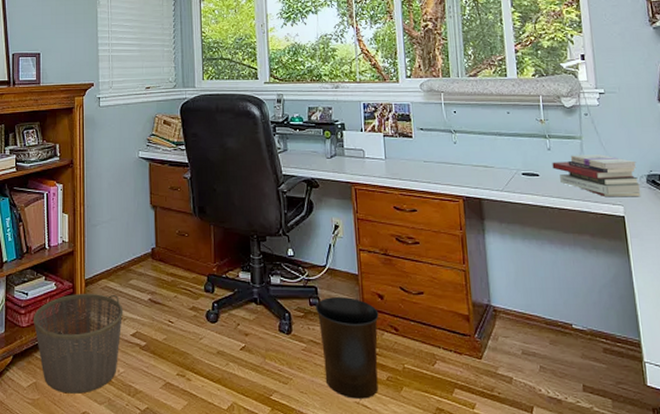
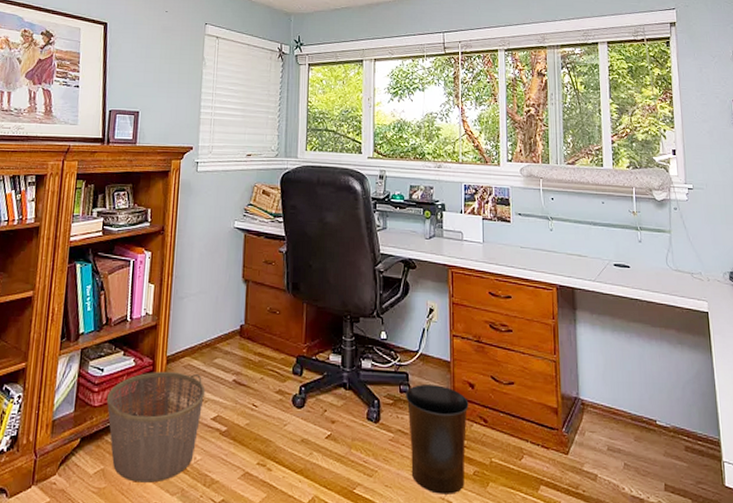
books: present [552,154,641,197] -> none [642,248,725,294]

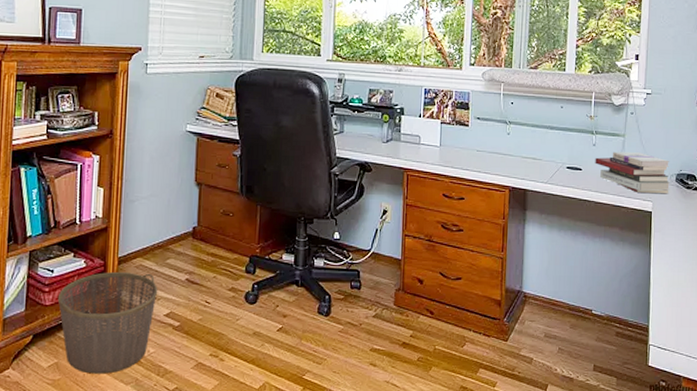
waste bin: present [406,384,469,494] -> none [356,281,417,378]
books: none [642,248,725,294] -> present [595,152,671,194]

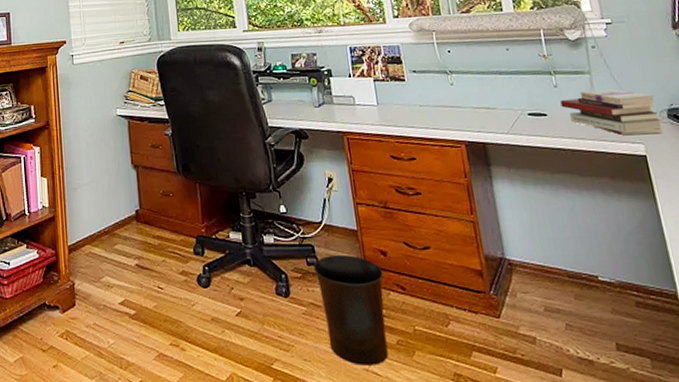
basket: present [57,272,158,374] -> none [16,261,110,368]
waste bin: none [356,281,417,378] -> present [314,255,389,366]

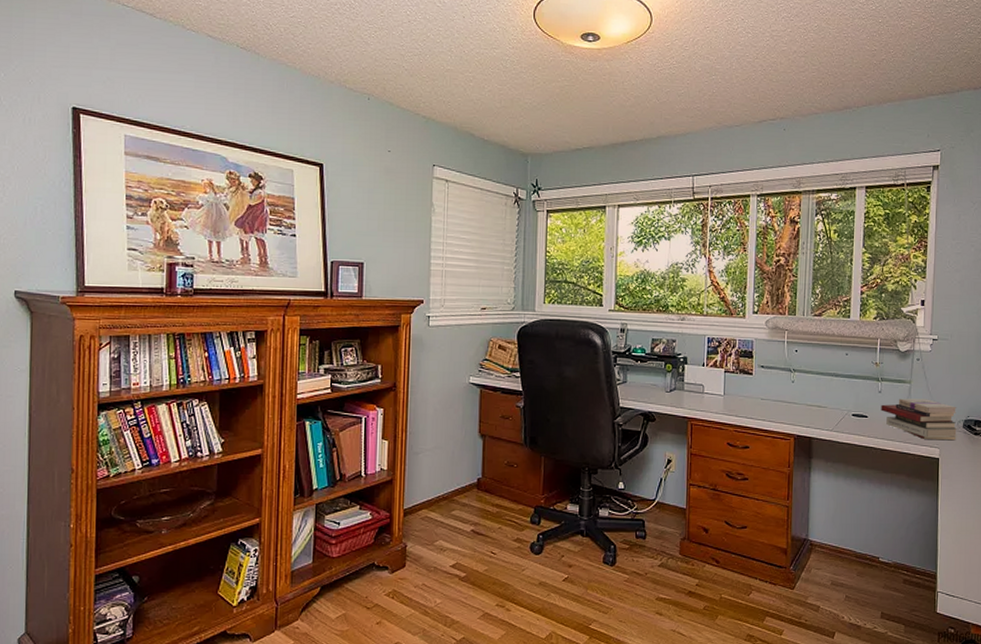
waste bin: present [314,255,389,366] -> none [642,530,702,627]

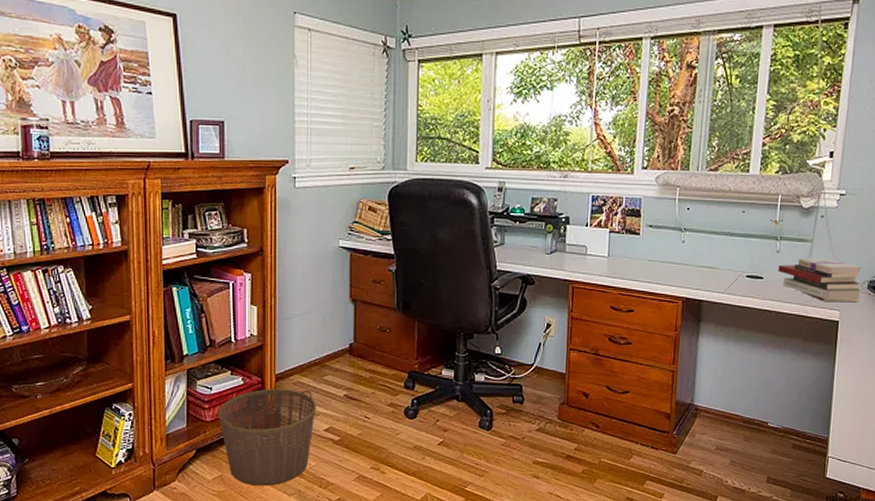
basket: none [344,524,444,625] -> present [217,389,317,486]

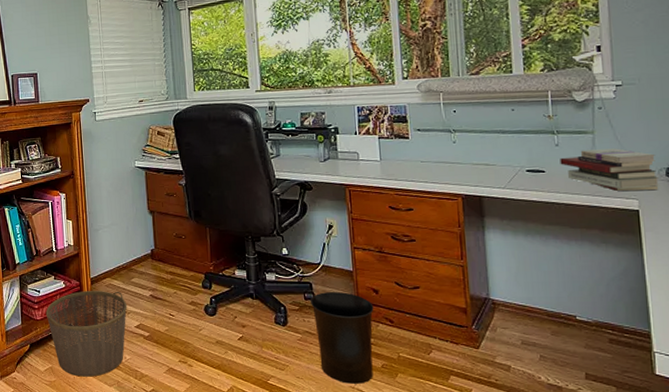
waste bin: none [519,395,582,490] -> present [311,292,374,384]

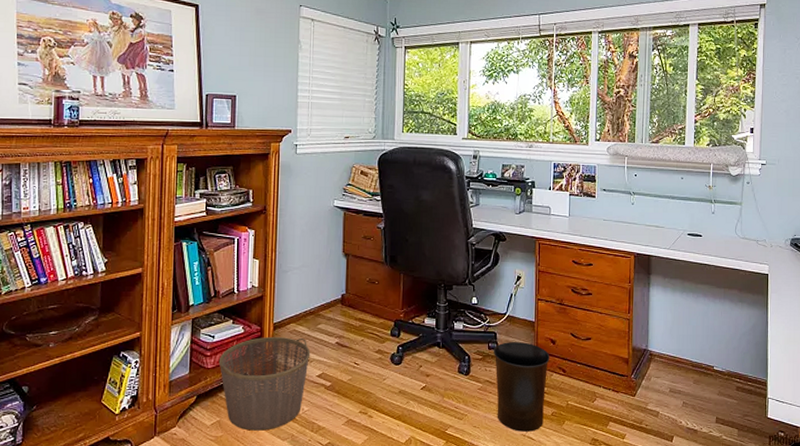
books: present [560,148,660,191] -> none [714,219,786,258]

